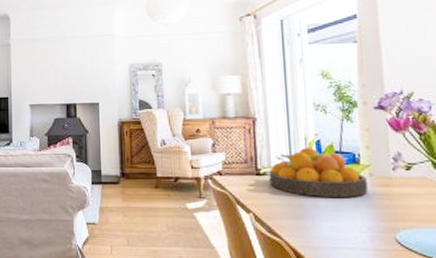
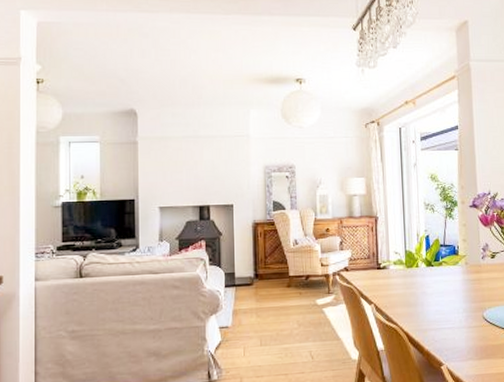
fruit bowl: present [269,148,368,197] -> none [388,243,464,286]

